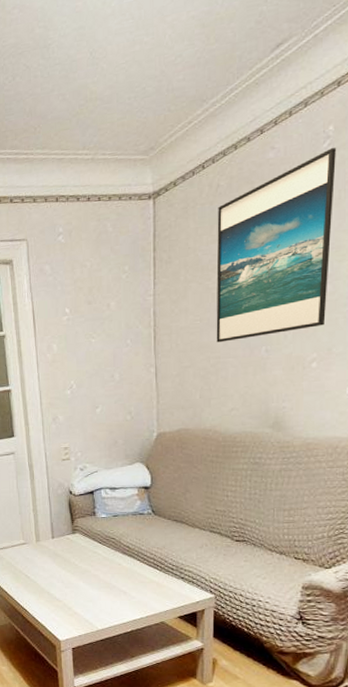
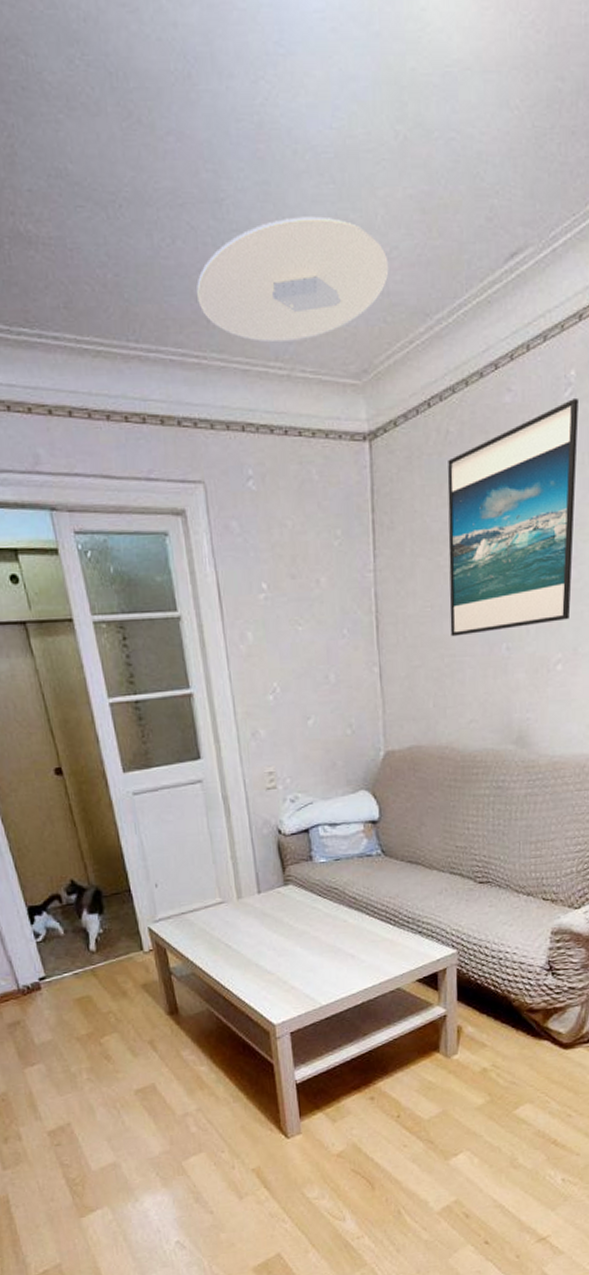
ceiling light: none [28,43,174,138] -> present [197,216,389,343]

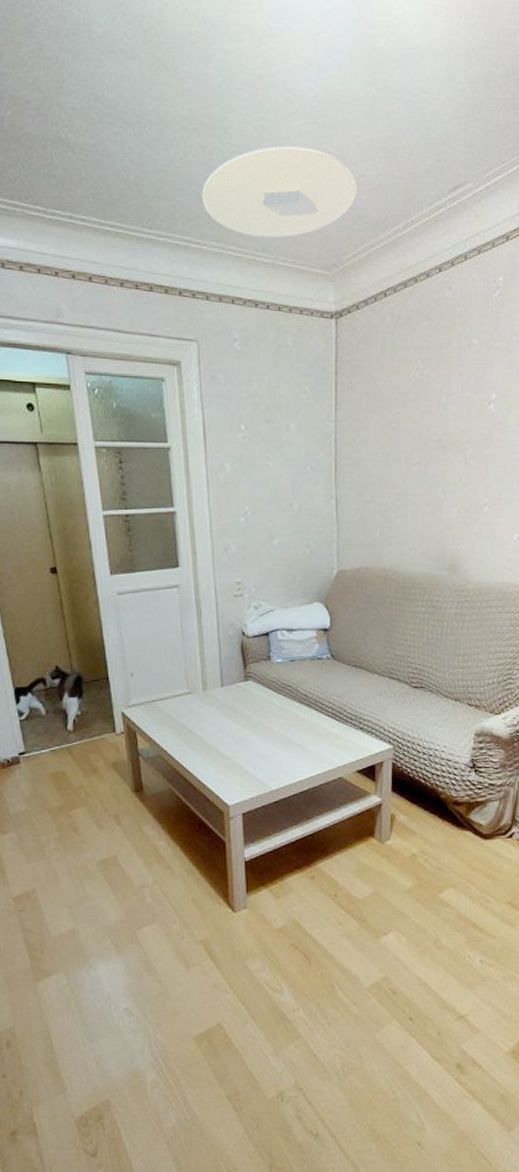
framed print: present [447,397,579,637] -> none [396,298,505,479]

